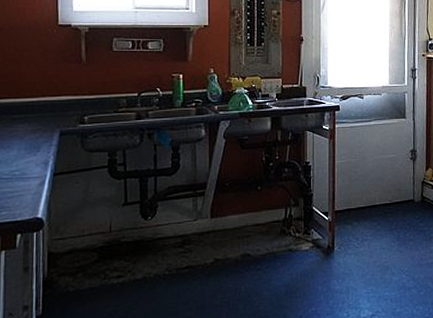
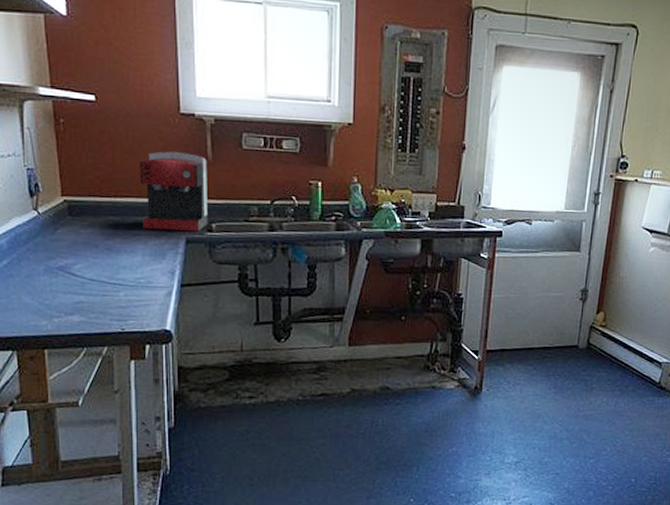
coffee maker: none [19,57,81,126] -> present [139,151,207,231]

